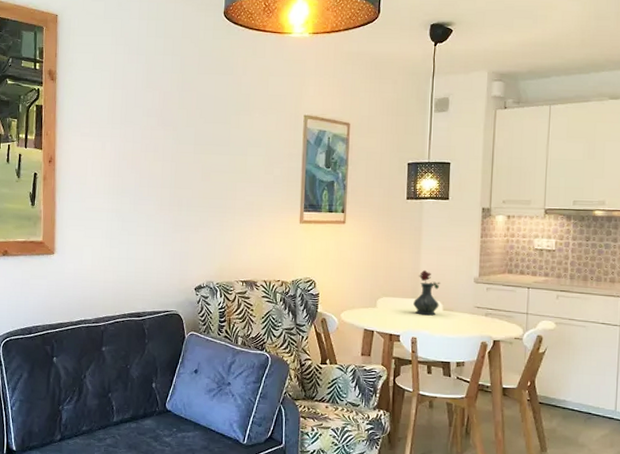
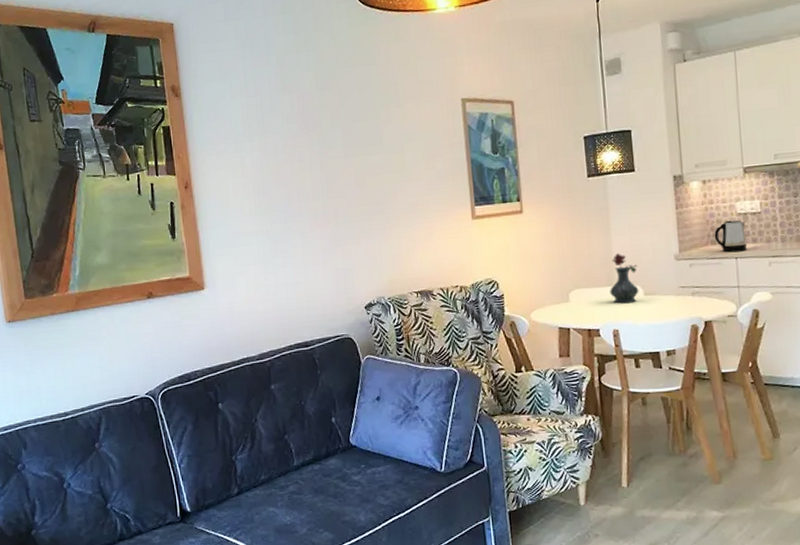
kettle: none [511,253,541,283] -> present [714,219,748,253]

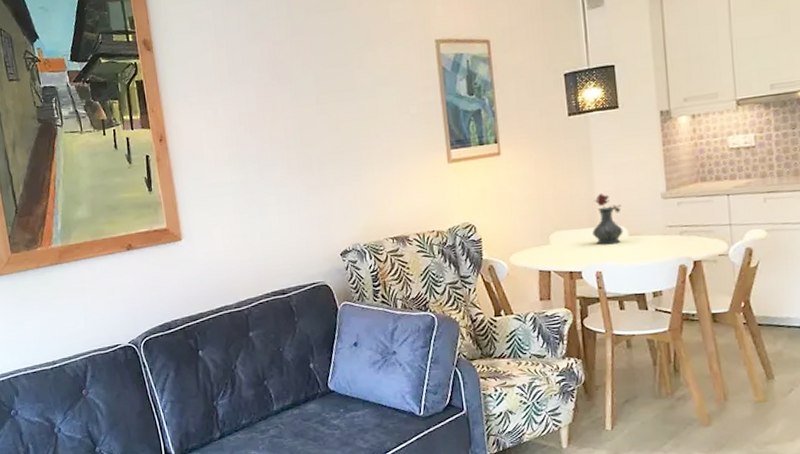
kettle: present [714,219,748,253] -> none [704,154,741,190]

